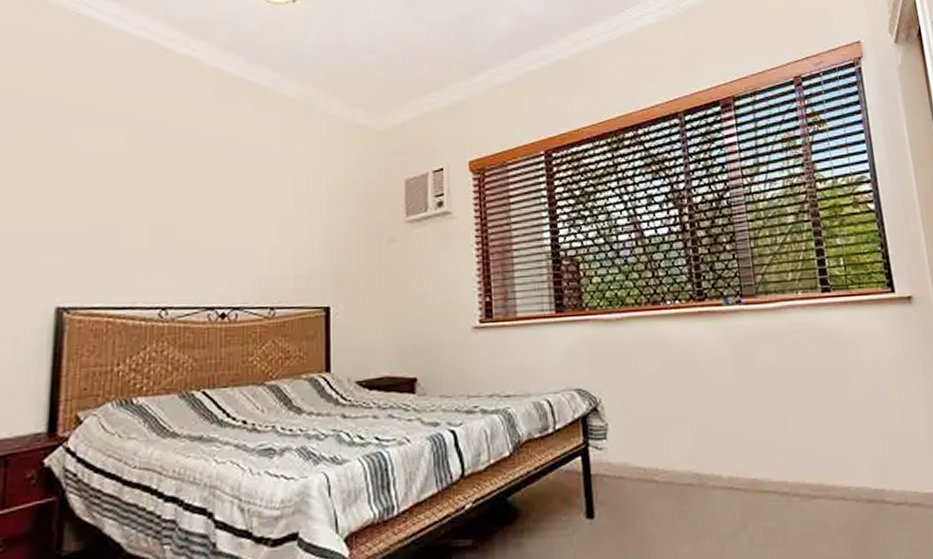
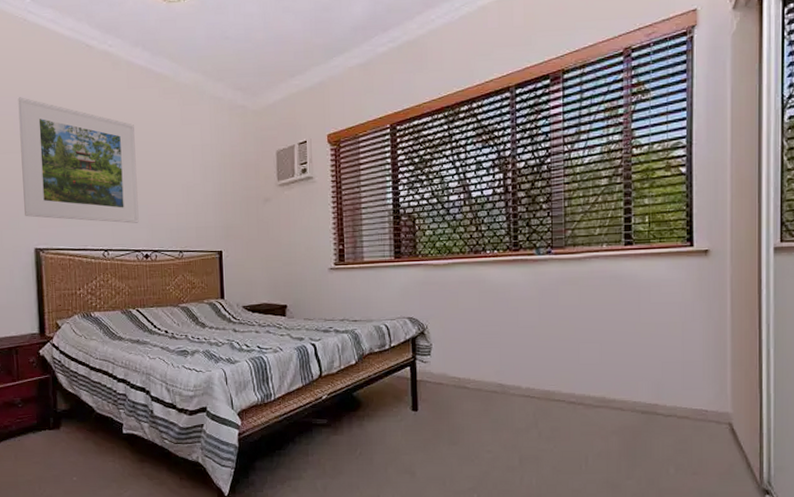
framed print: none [45,106,218,272] -> present [18,97,139,223]

